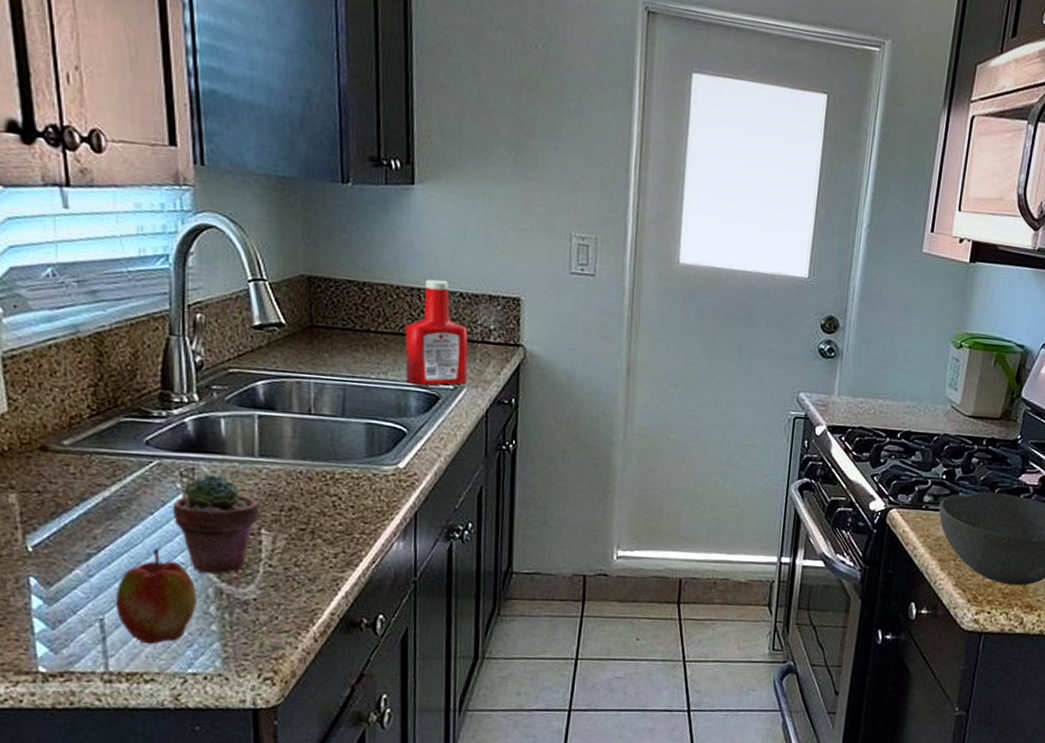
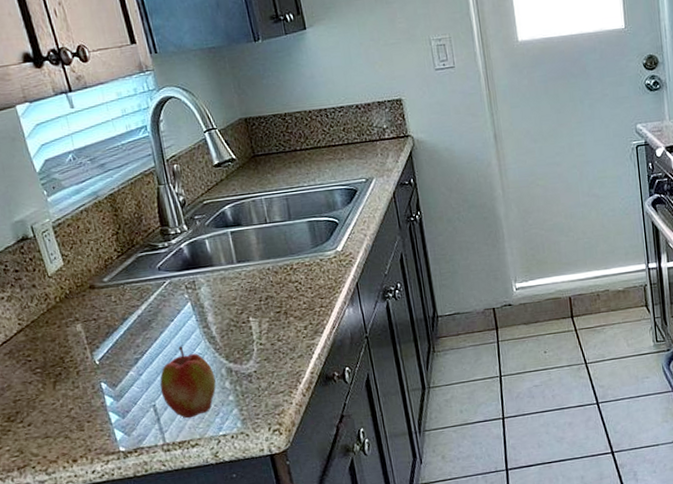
potted succulent: present [172,474,260,574] -> none [185,282,246,359]
ketchup bottle: present [405,279,468,386] -> none [321,99,374,185]

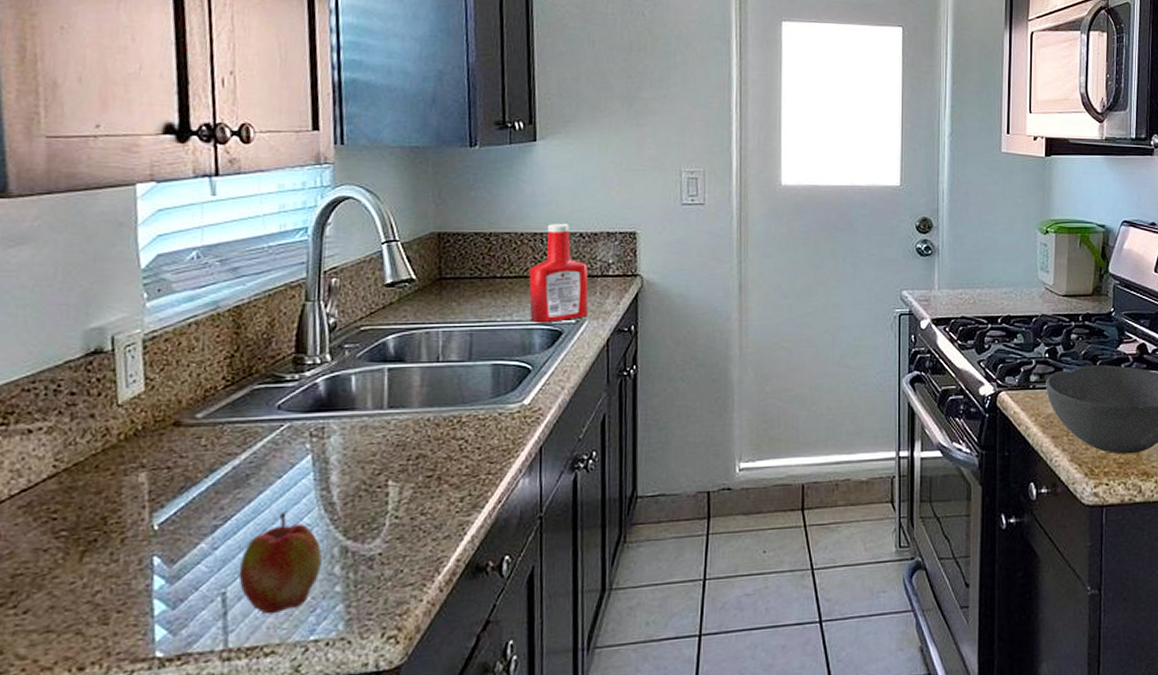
ketchup bottle: none [321,99,374,185] -> present [528,224,589,324]

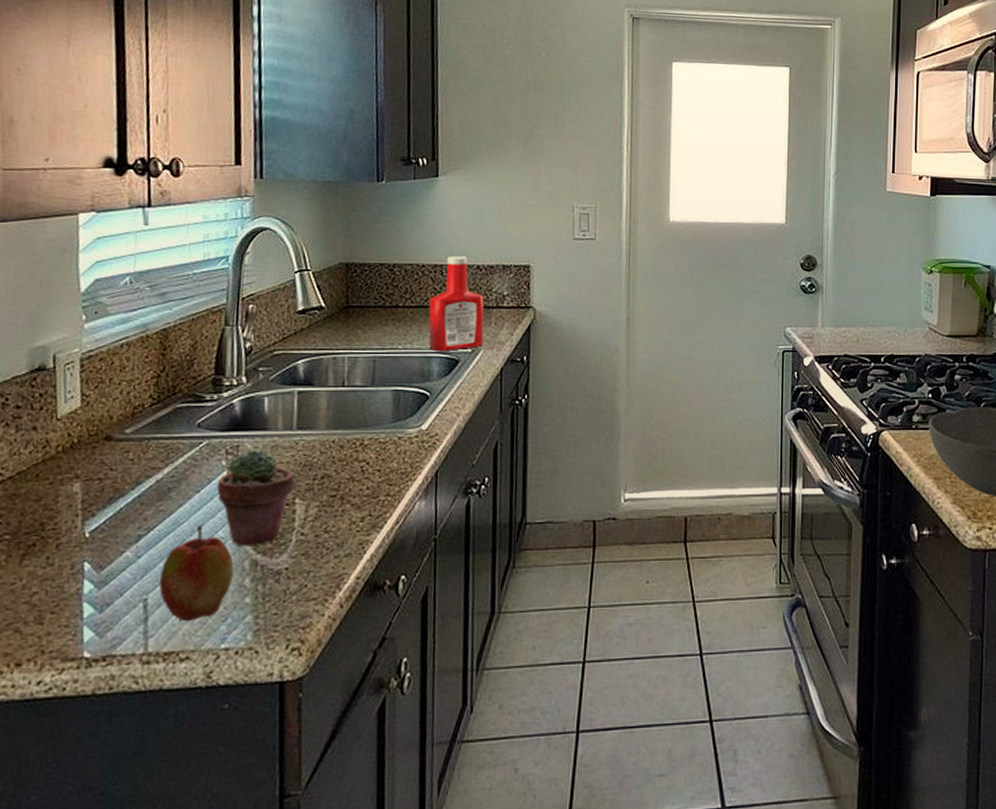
potted succulent: none [300,431,388,534] -> present [216,450,296,547]

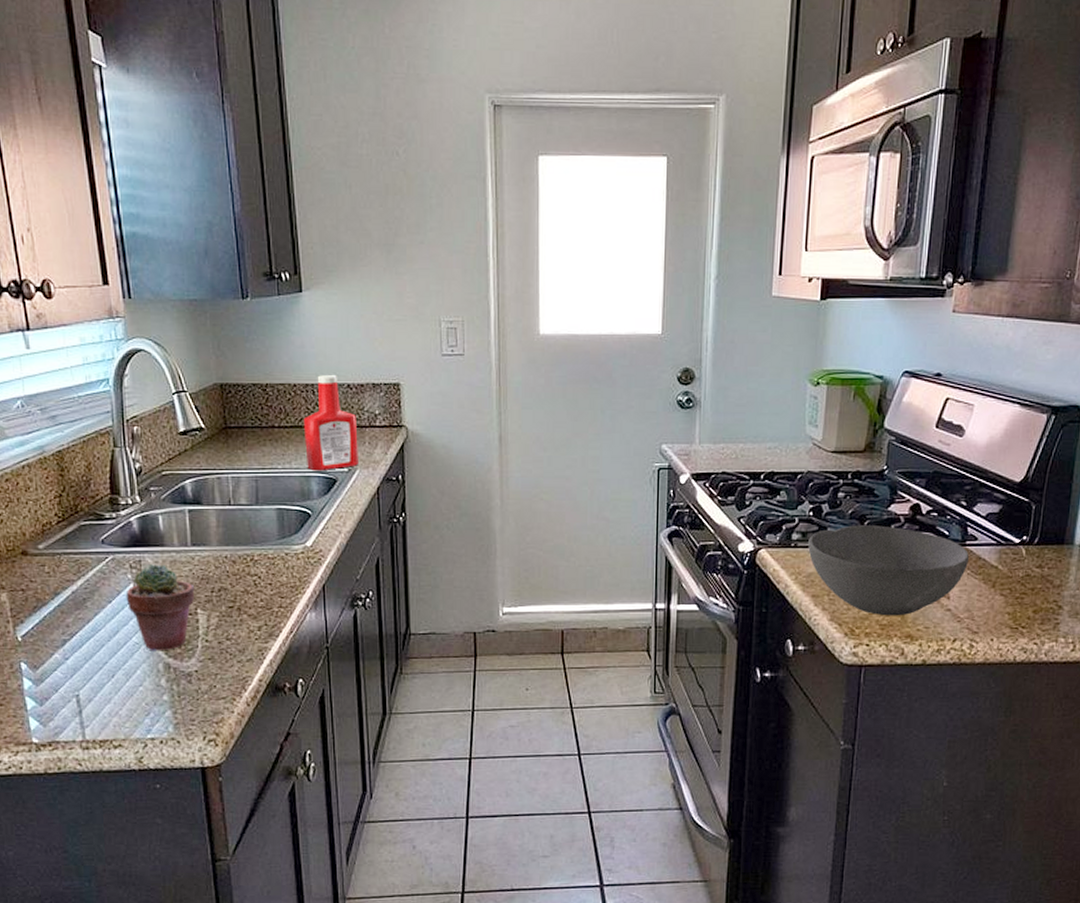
apple: present [159,525,234,622] -> none [87,632,150,715]

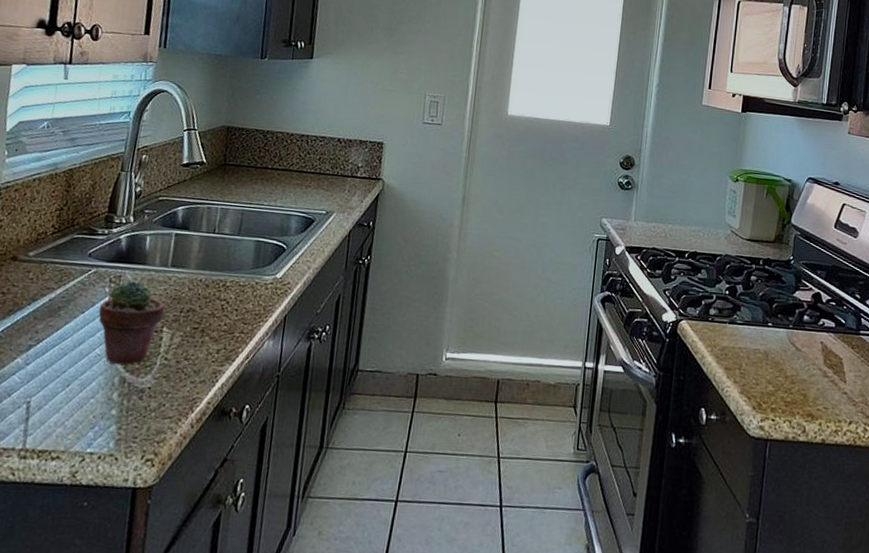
ketchup bottle: present [303,375,358,471] -> none [290,128,341,211]
bowl: present [808,525,970,616] -> none [723,306,863,395]

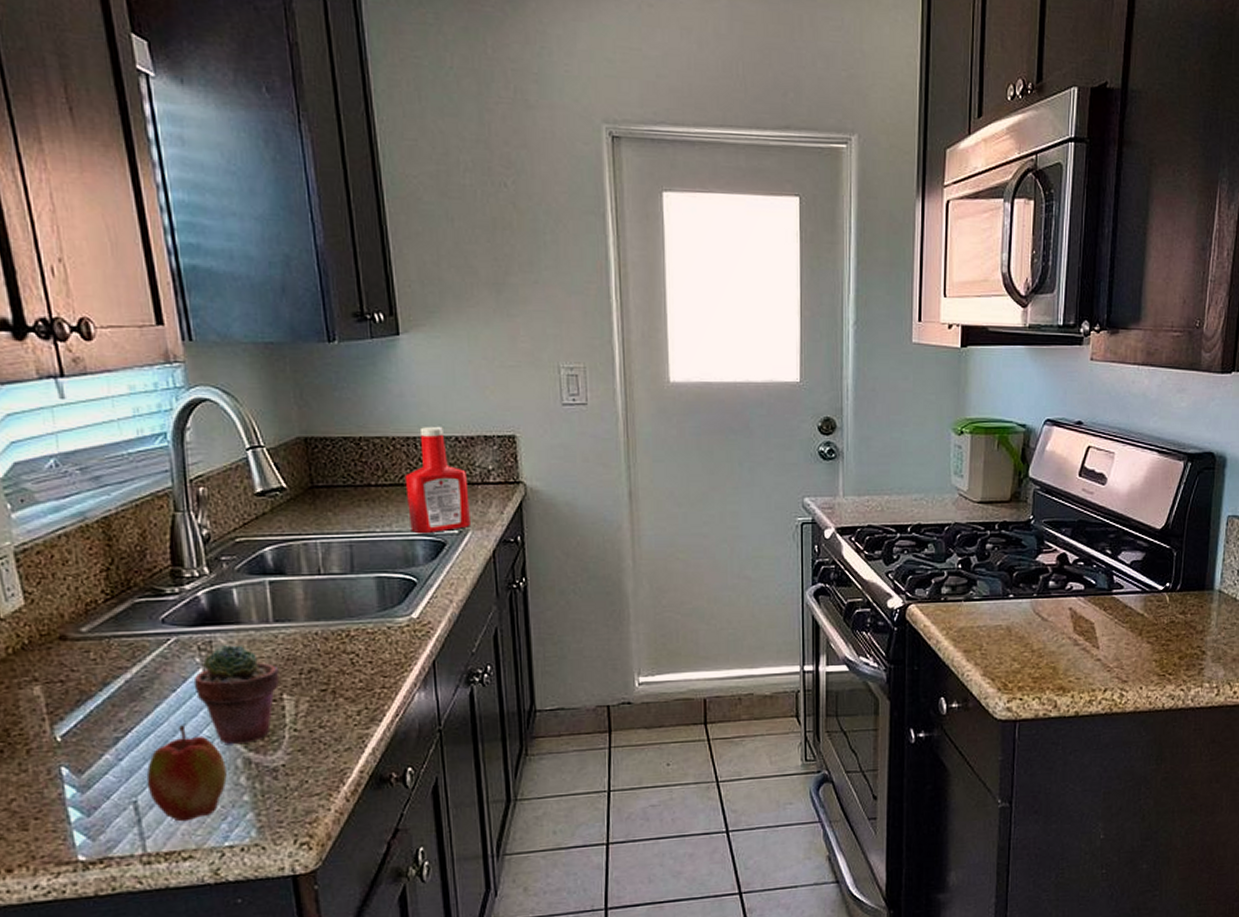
apple: none [41,342,106,426] -> present [146,725,227,822]
ketchup bottle: none [290,128,341,211] -> present [404,427,470,534]

